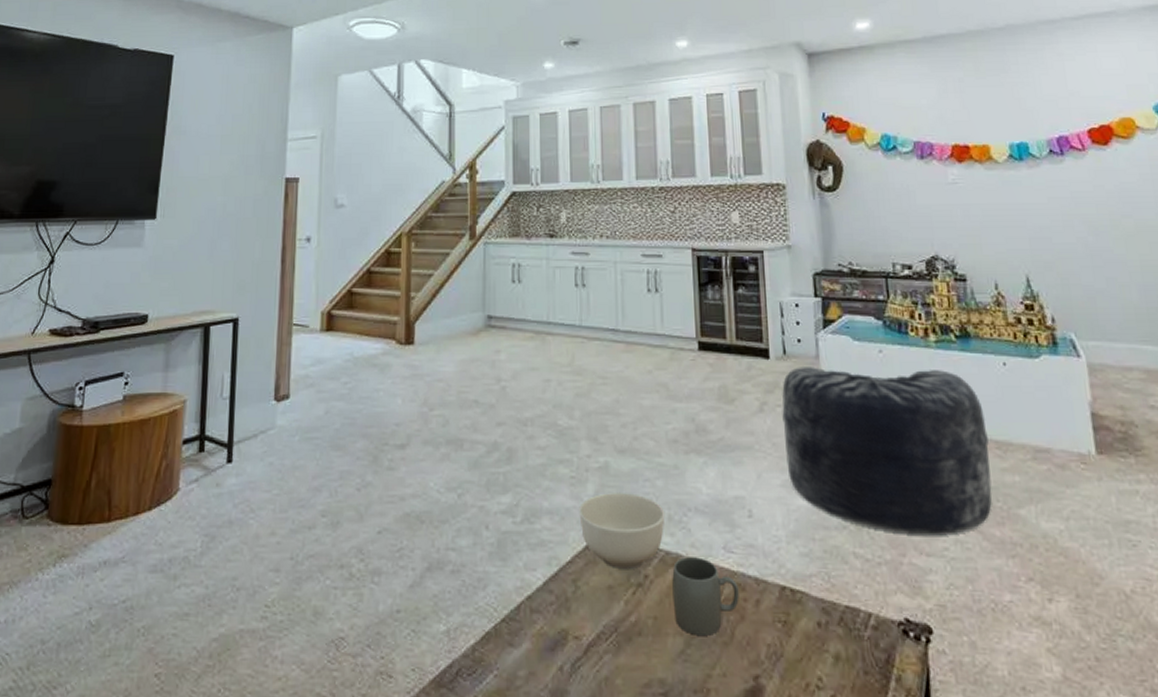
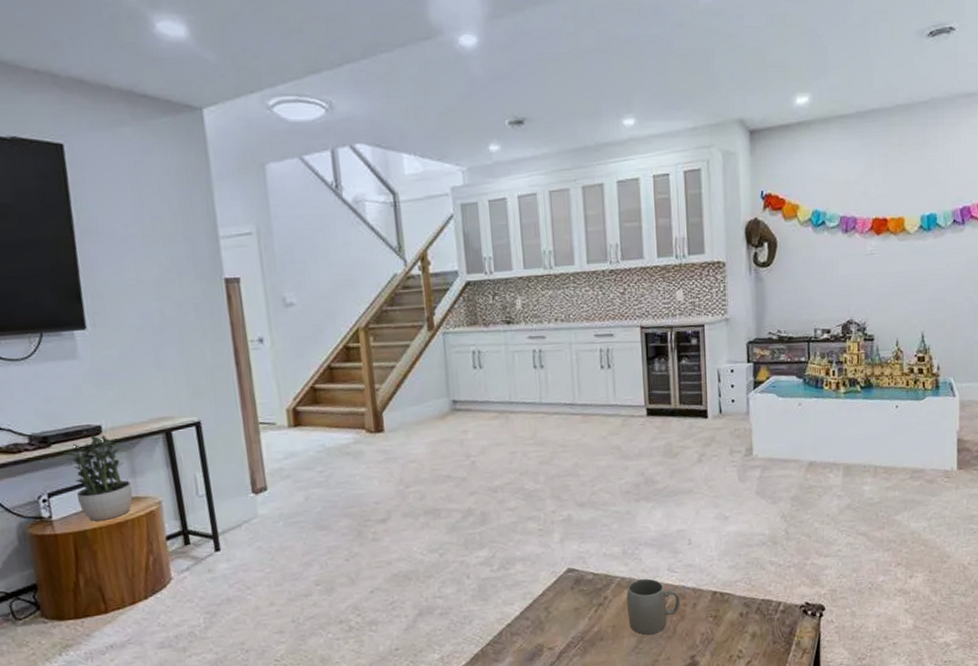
potted plant: none [106,324,163,415] -> present [63,435,133,521]
bowl: present [579,493,665,570] -> none [547,537,620,595]
bean bag chair: present [782,367,992,536] -> none [717,415,878,543]

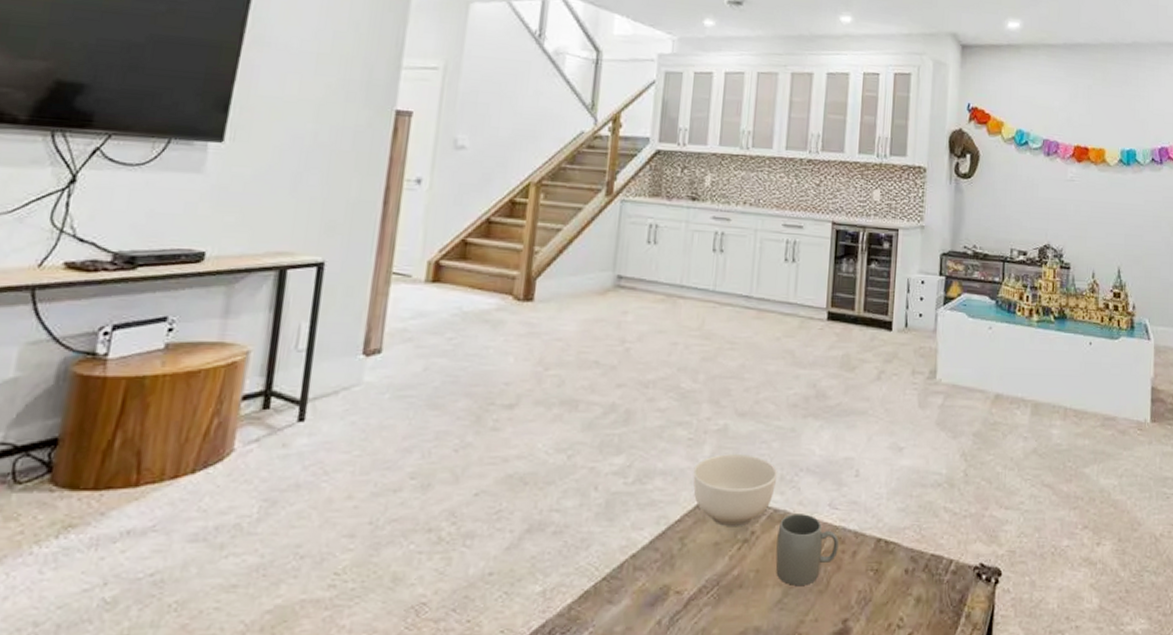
potted plant: present [63,435,133,521] -> none [145,262,225,366]
bowl: none [547,537,620,595] -> present [693,454,778,527]

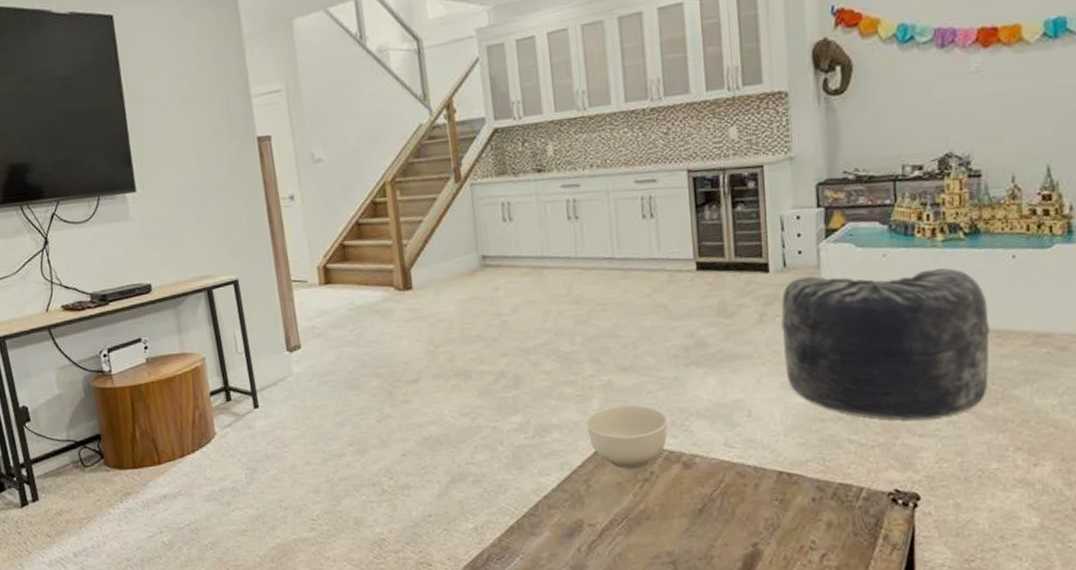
mug: present [775,514,839,585] -> none [675,453,739,516]
bean bag chair: none [895,339,1069,491] -> present [781,268,989,420]

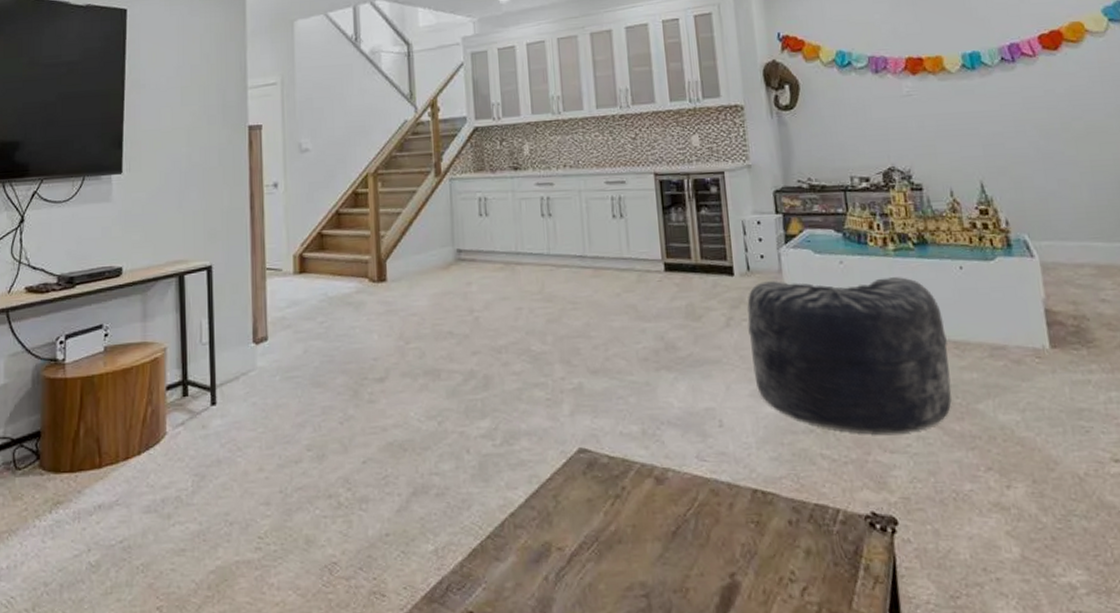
bowl: present [586,405,668,469] -> none [556,411,640,484]

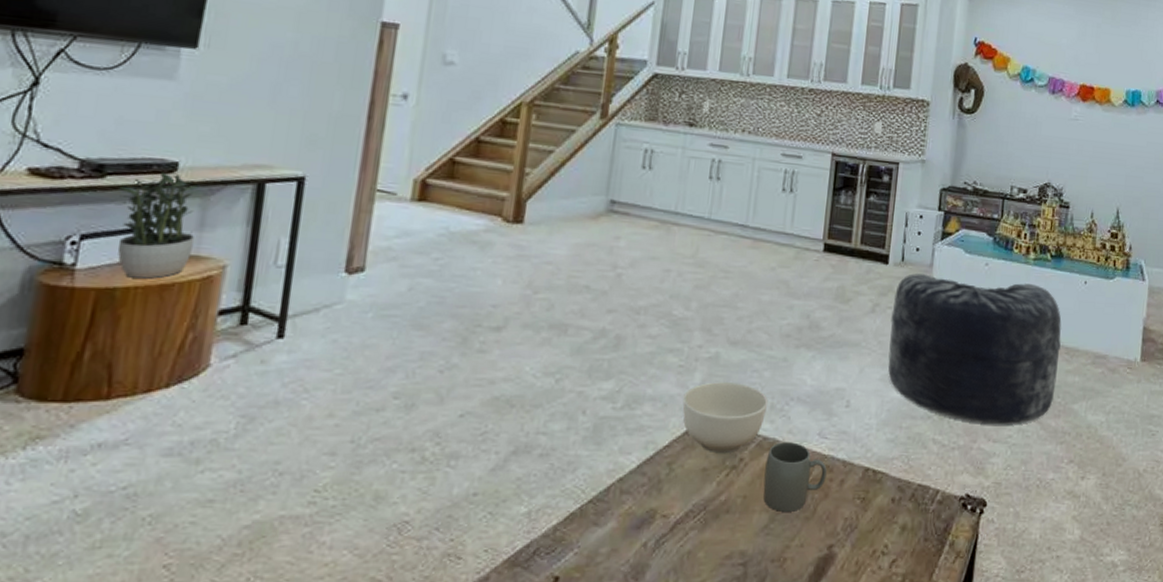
potted plant: none [84,277,142,366] -> present [114,172,200,279]
bowl: none [556,411,640,484] -> present [682,382,769,454]
mug: none [648,467,713,540] -> present [763,442,827,512]

